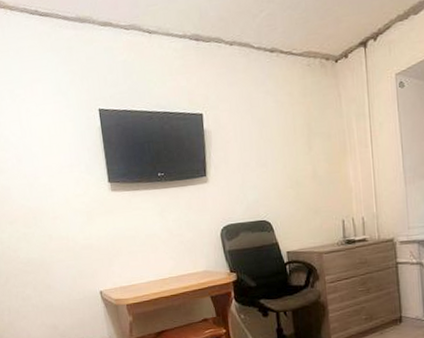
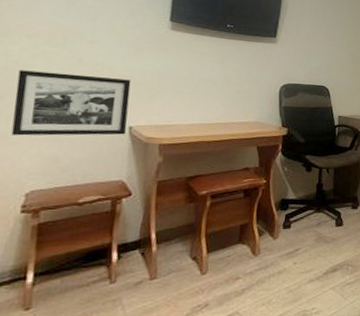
picture frame: none [12,247,99,310] -> present [11,70,131,136]

